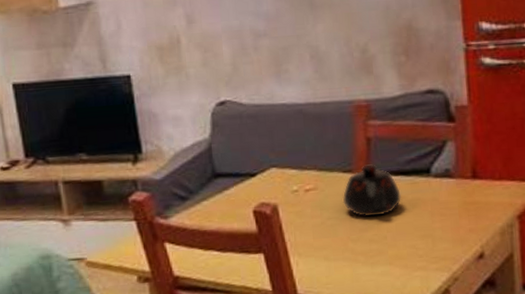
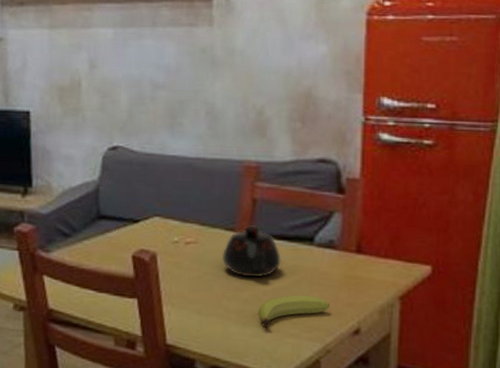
fruit: none [383,226,453,265] -> present [257,295,331,328]

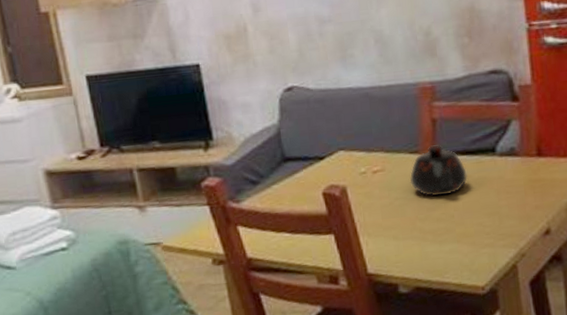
fruit: present [257,295,331,328] -> none [451,204,520,243]

